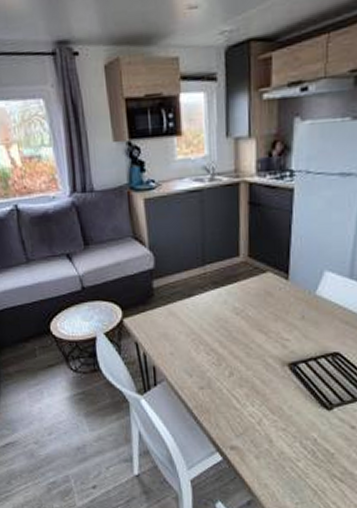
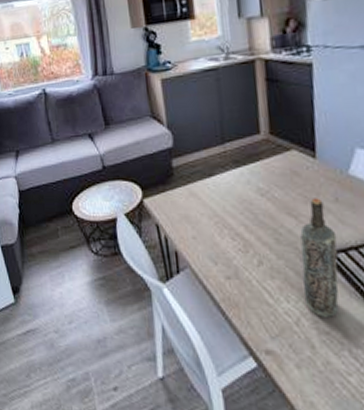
bottle: none [267,316,300,417] -> present [300,198,339,317]

